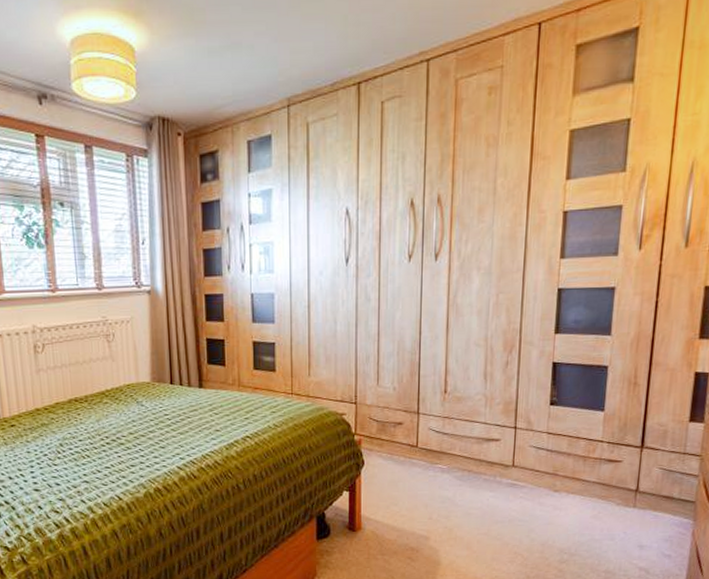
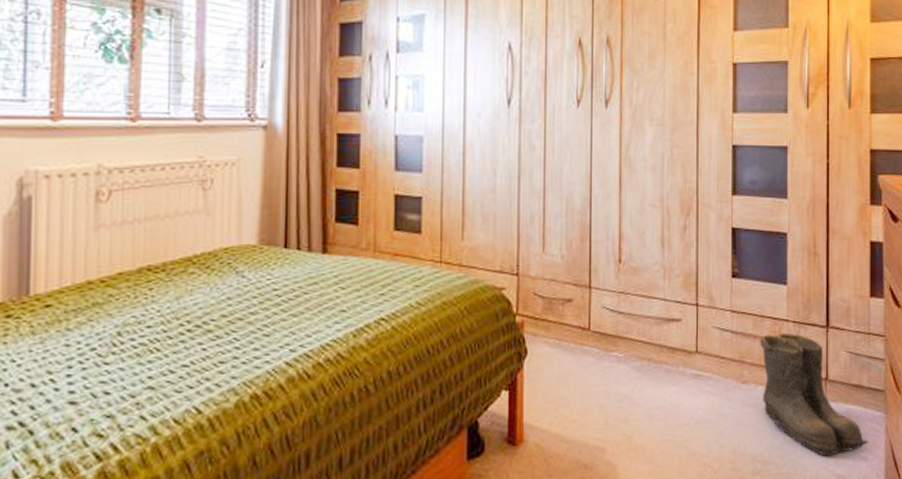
boots: none [573,451,674,553] -> present [760,332,869,457]

